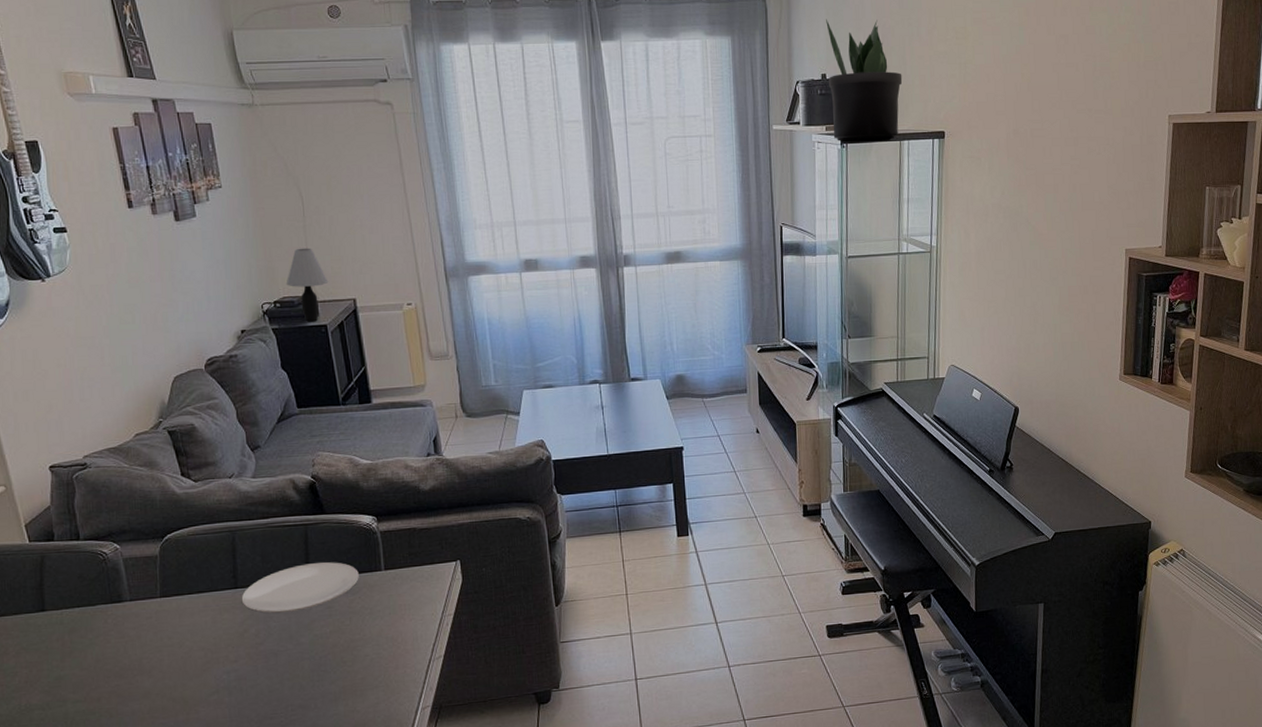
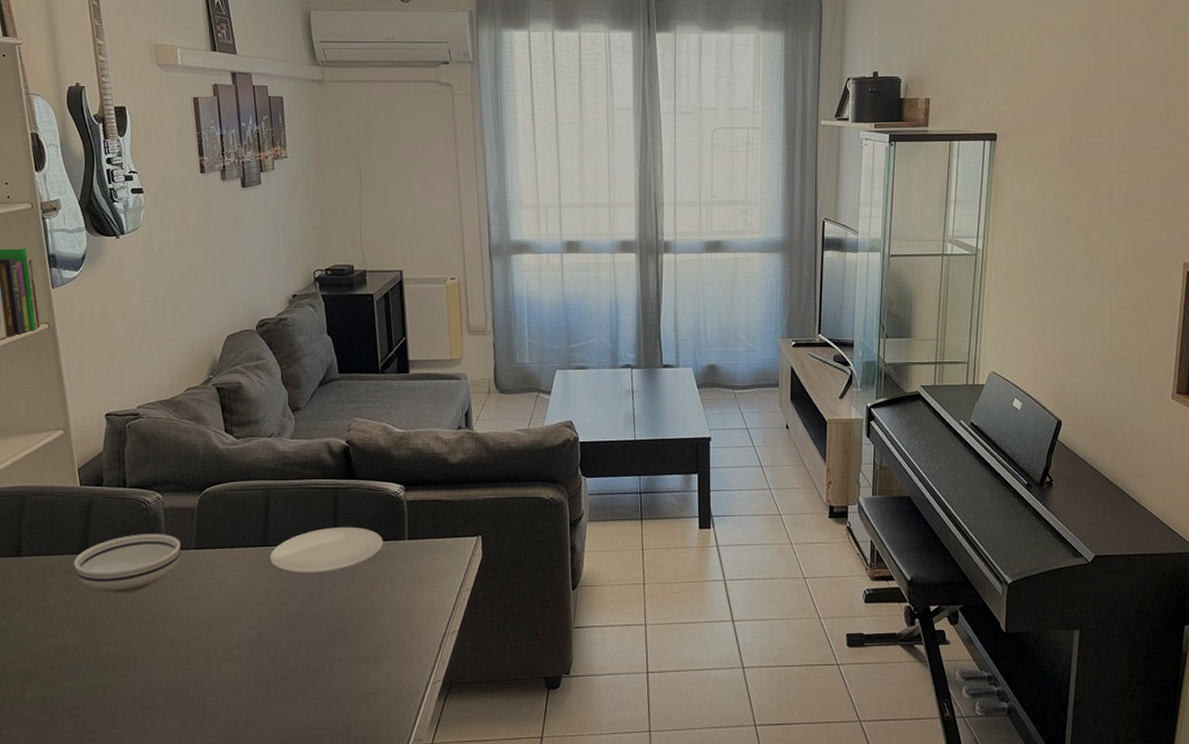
bowl: none [30,585,147,649] -> present [73,534,181,593]
table lamp: present [286,248,329,322] -> none [338,219,379,291]
planter: present [826,19,903,143] -> none [879,18,956,141]

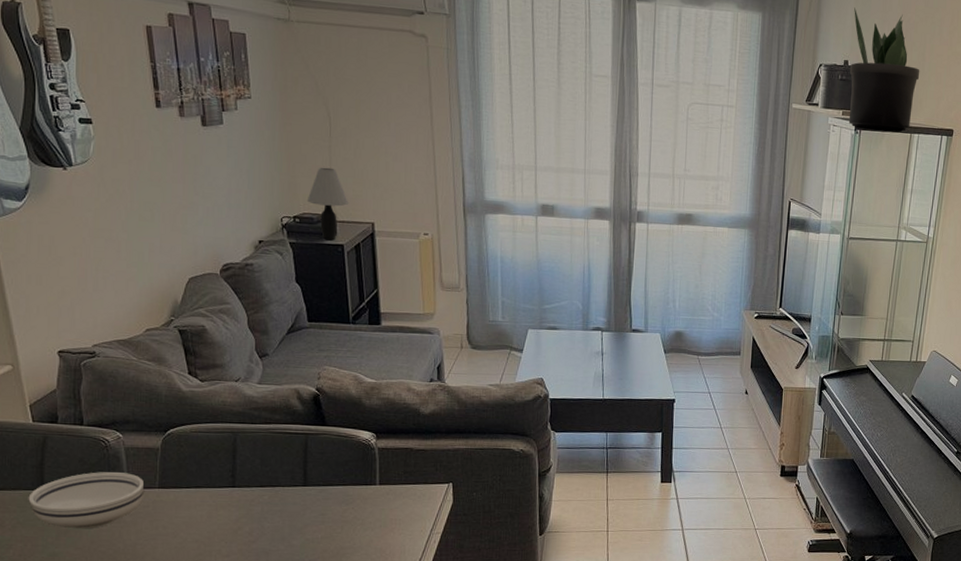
plate: present [269,527,383,574] -> none [238,471,354,515]
table lamp: none [338,219,379,291] -> present [307,167,349,241]
planter: none [879,18,956,141] -> present [848,7,920,133]

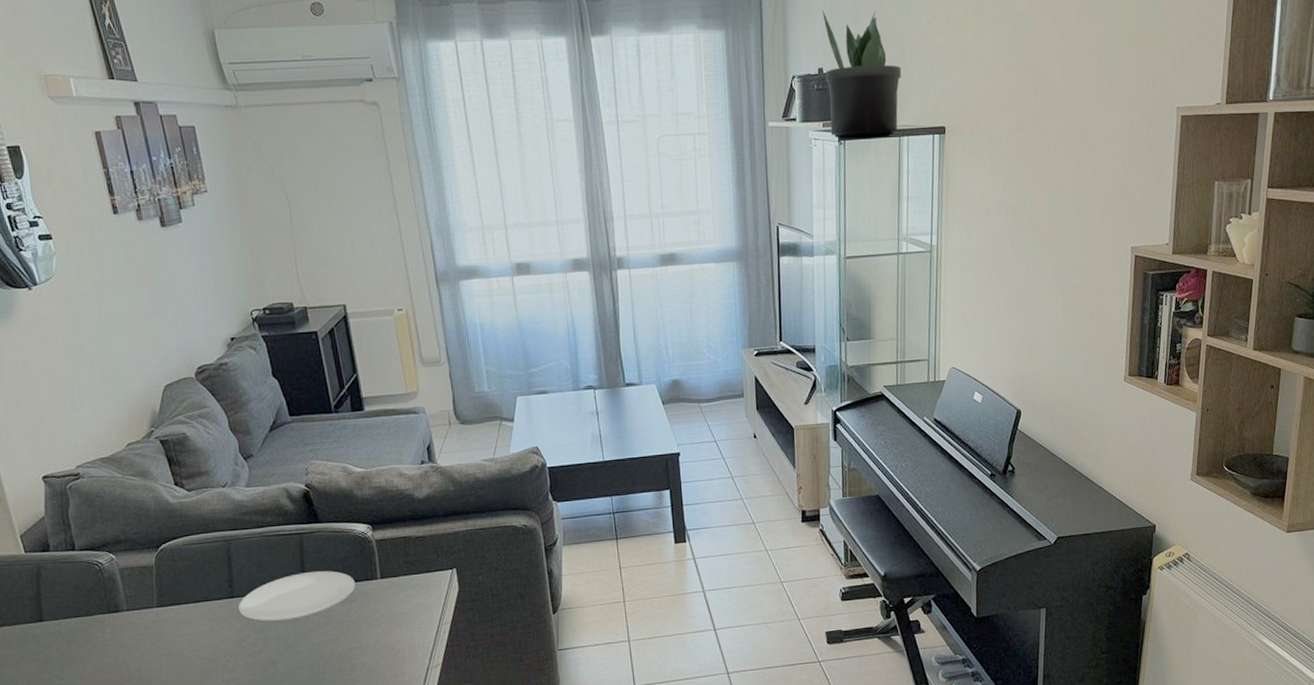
bowl: present [28,472,145,529] -> none [28,594,144,659]
plate: none [238,471,354,515] -> present [238,571,355,623]
table lamp: present [307,167,349,241] -> none [274,253,318,329]

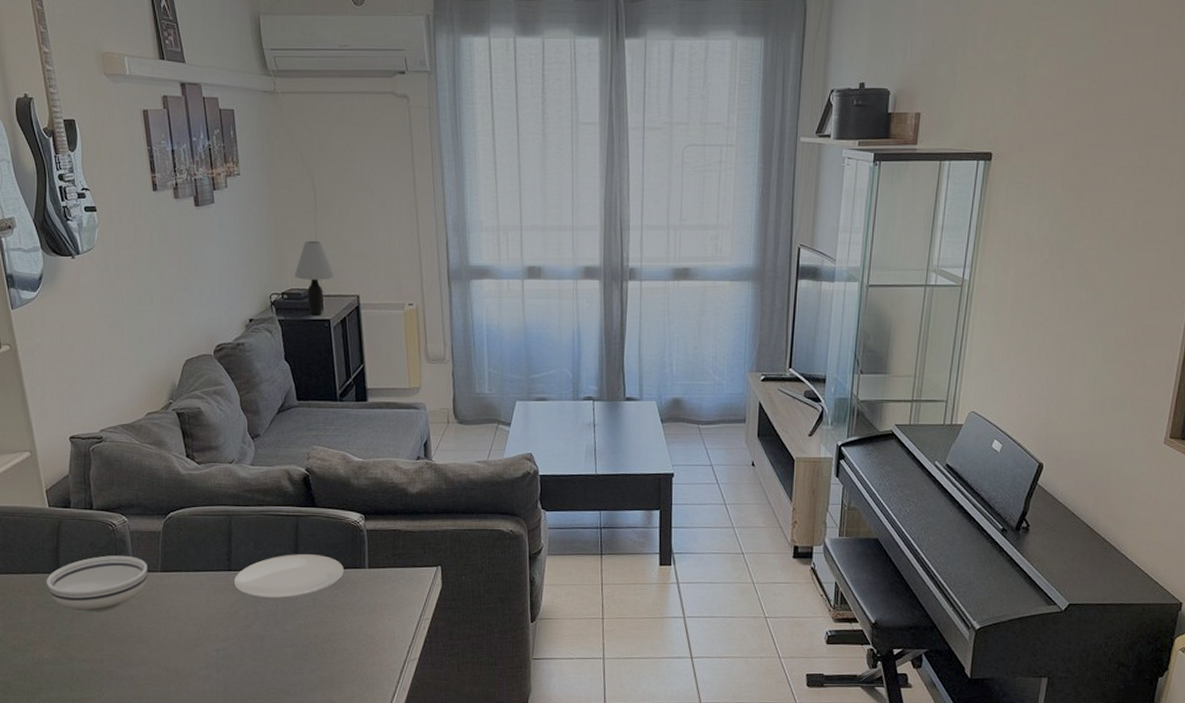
bowl: none [28,594,144,659] -> present [46,555,148,612]
table lamp: none [274,253,318,329] -> present [294,240,335,316]
planter: present [822,10,902,139] -> none [866,21,951,161]

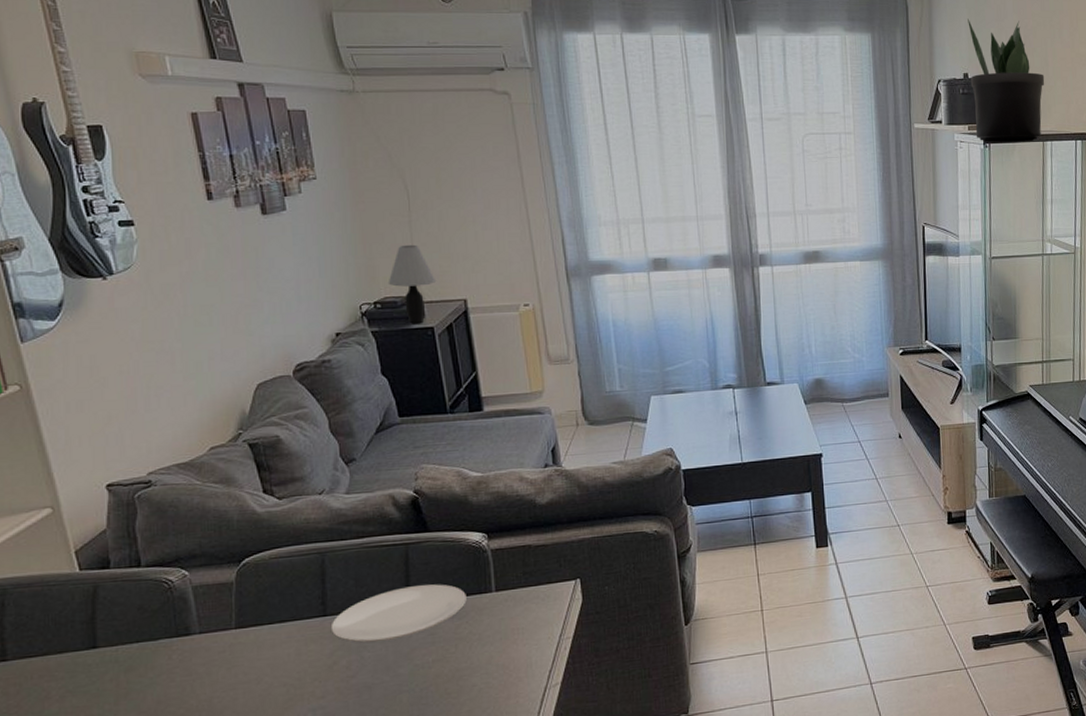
bowl: present [46,555,148,612] -> none [78,615,219,690]
planter: none [866,21,951,161] -> present [968,18,1045,142]

